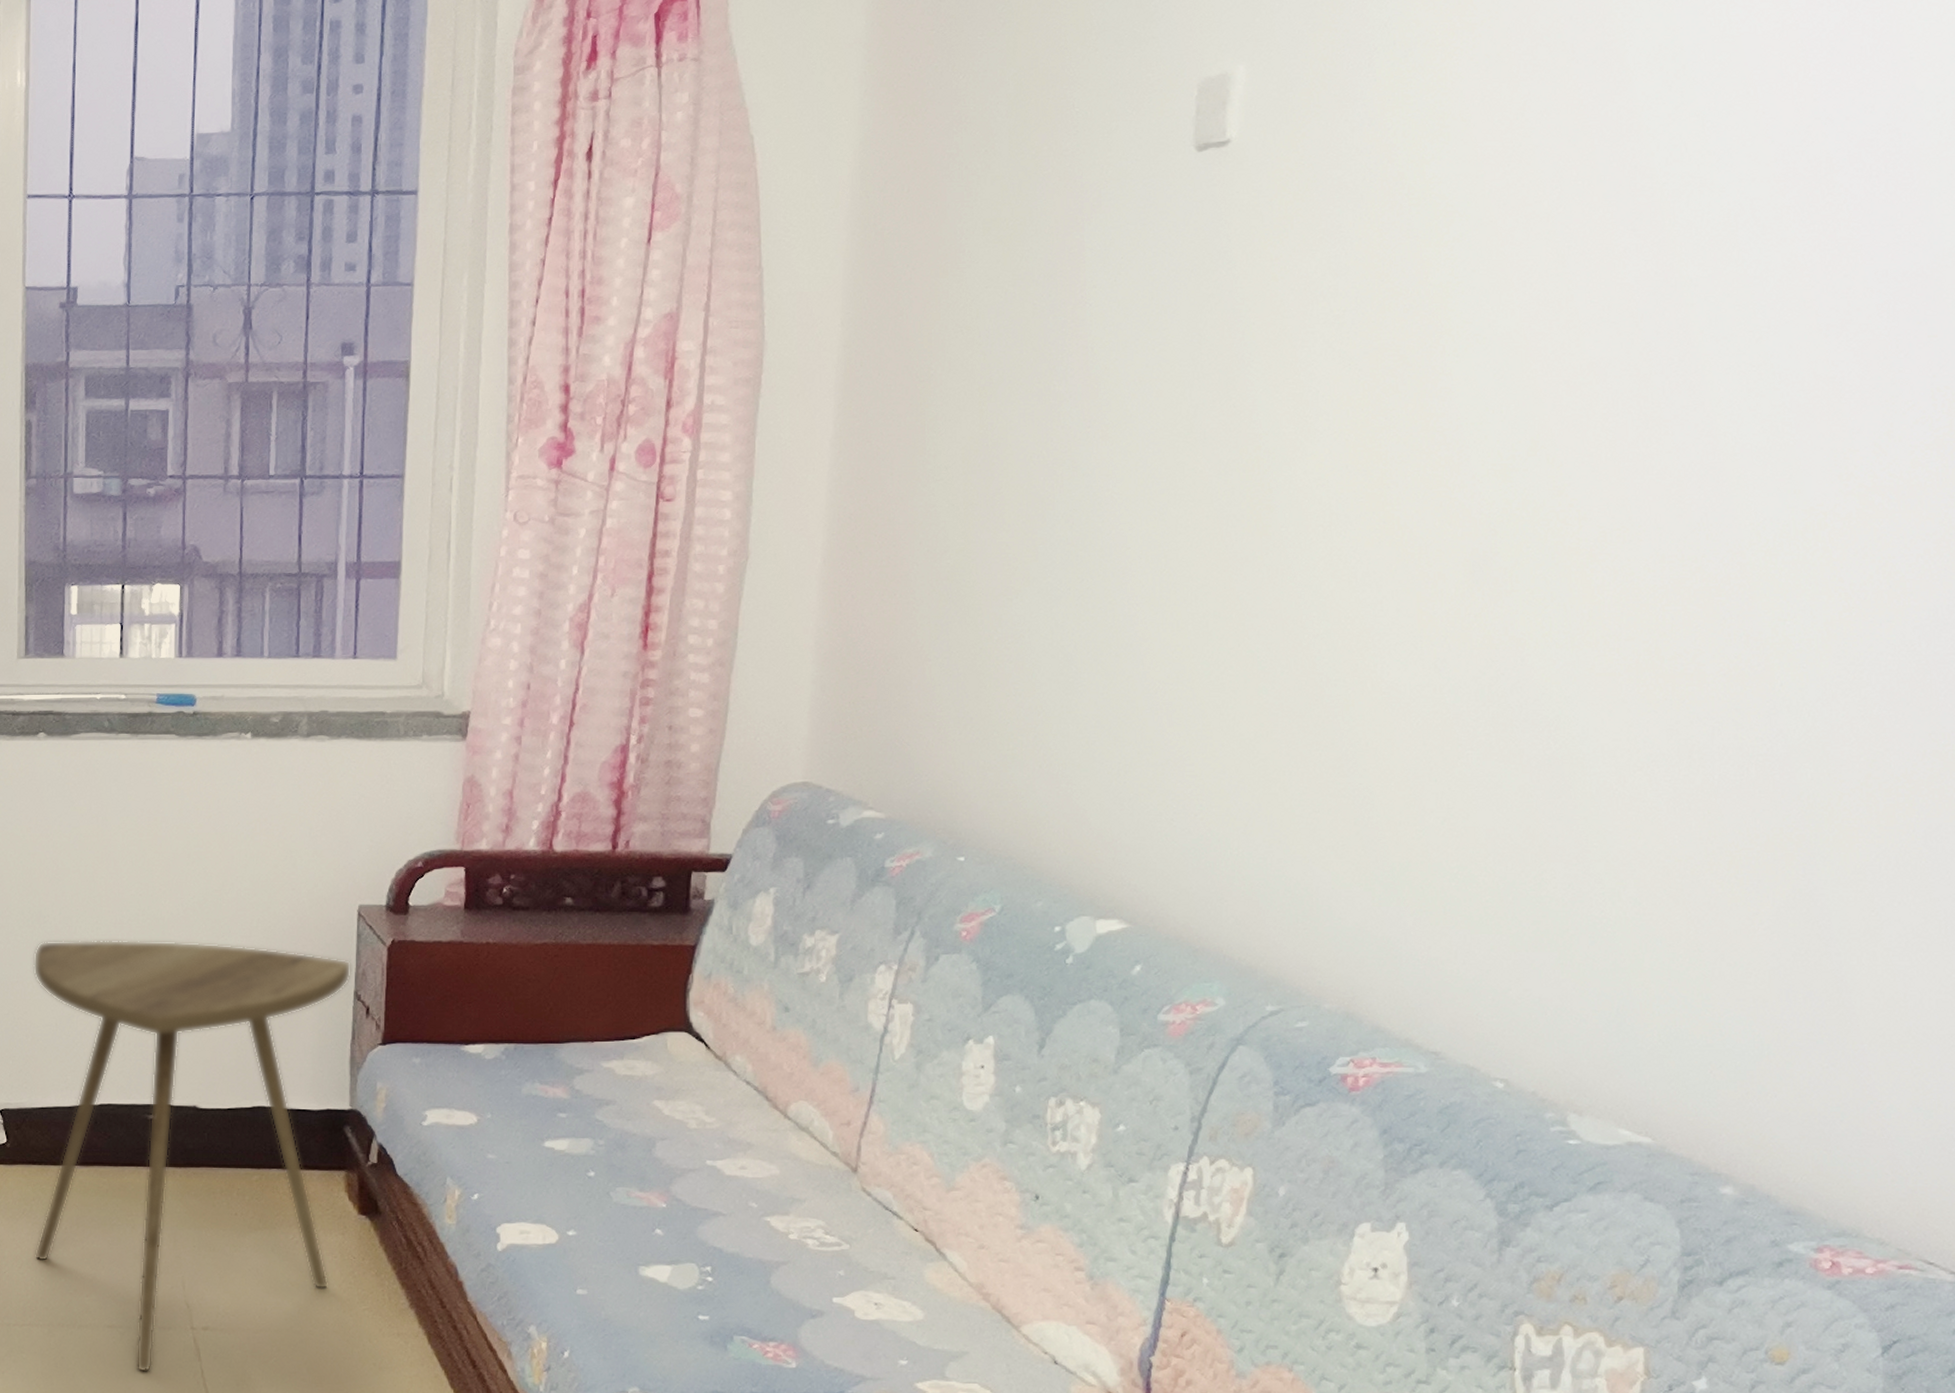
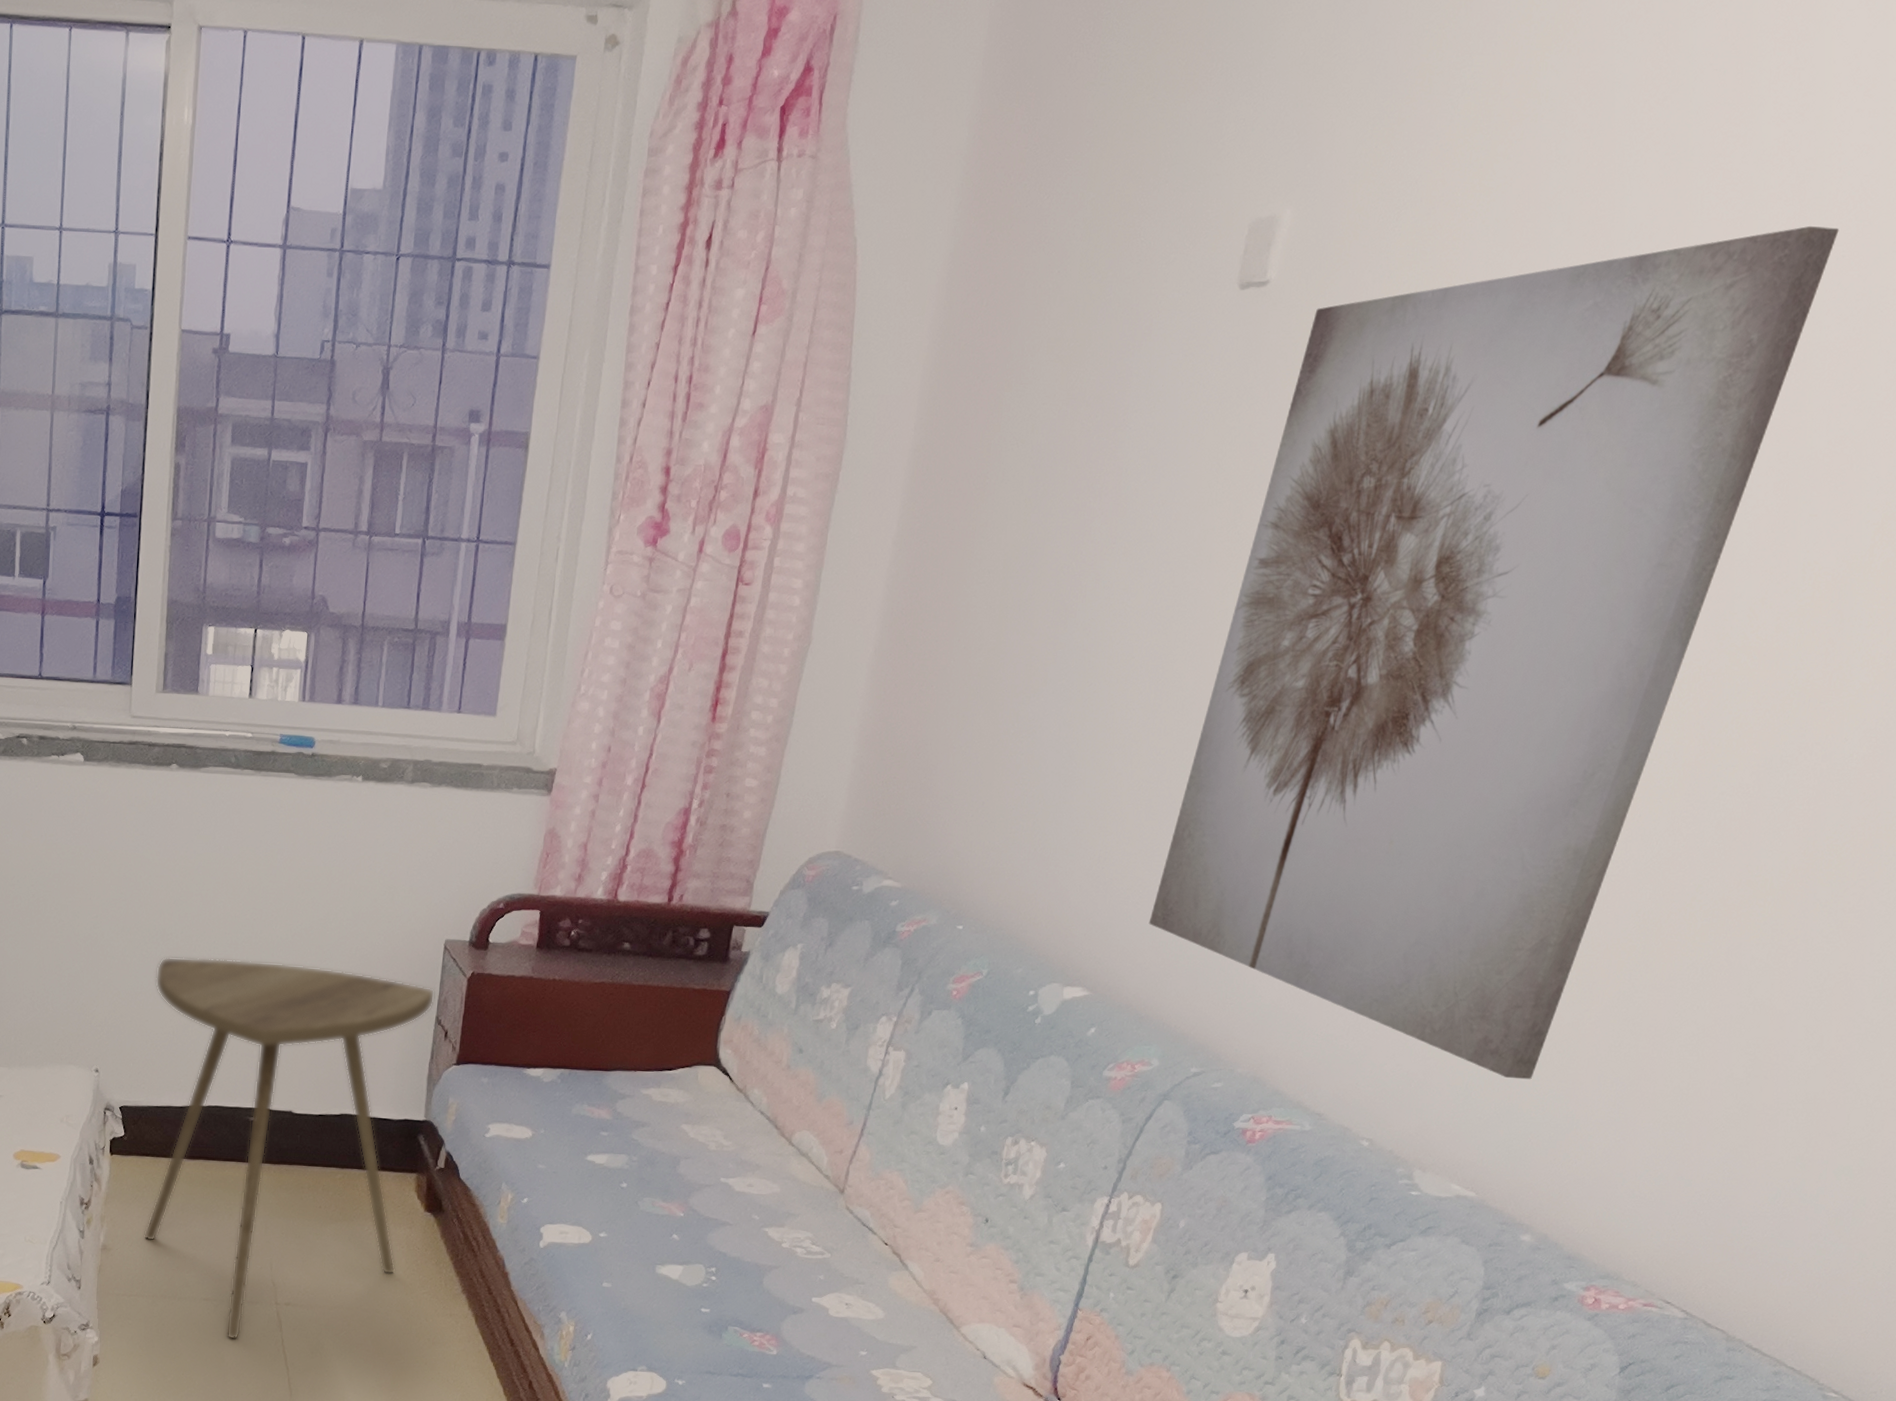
wall art: none [1189,29,1901,1000] -> present [1148,225,1840,1080]

